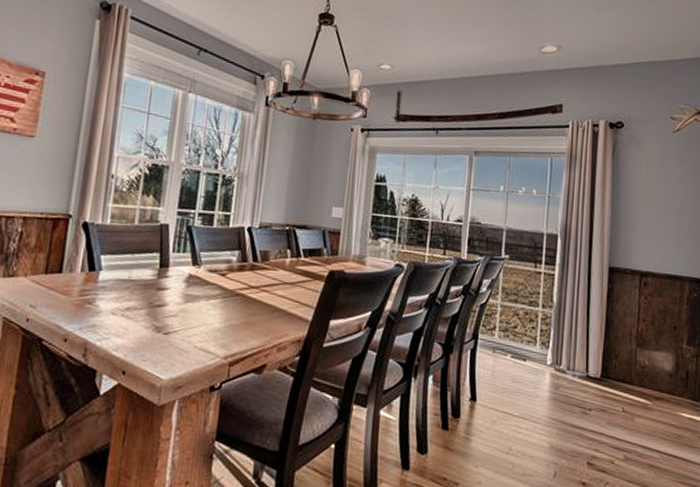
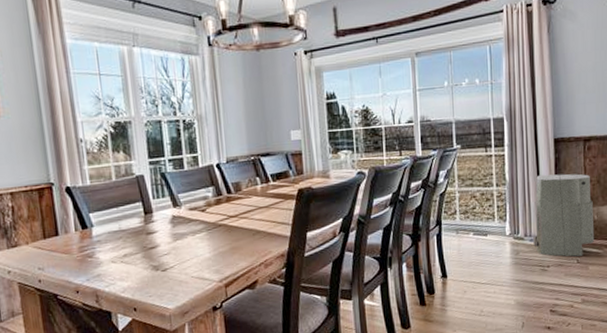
air purifier: none [576,303,645,404] -> present [533,173,595,257]

